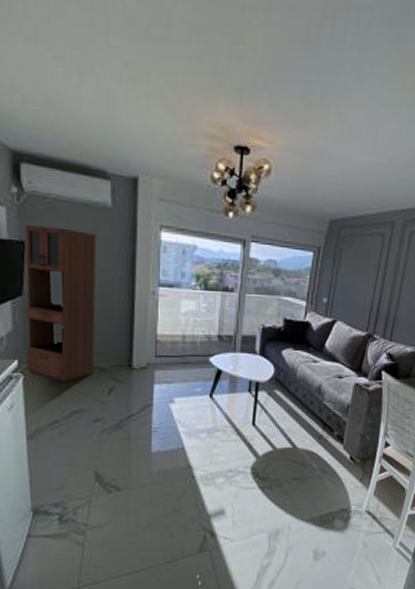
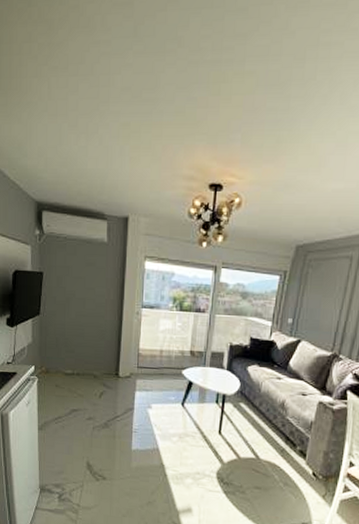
cabinet: present [24,224,97,382] -> none [40,258,95,385]

